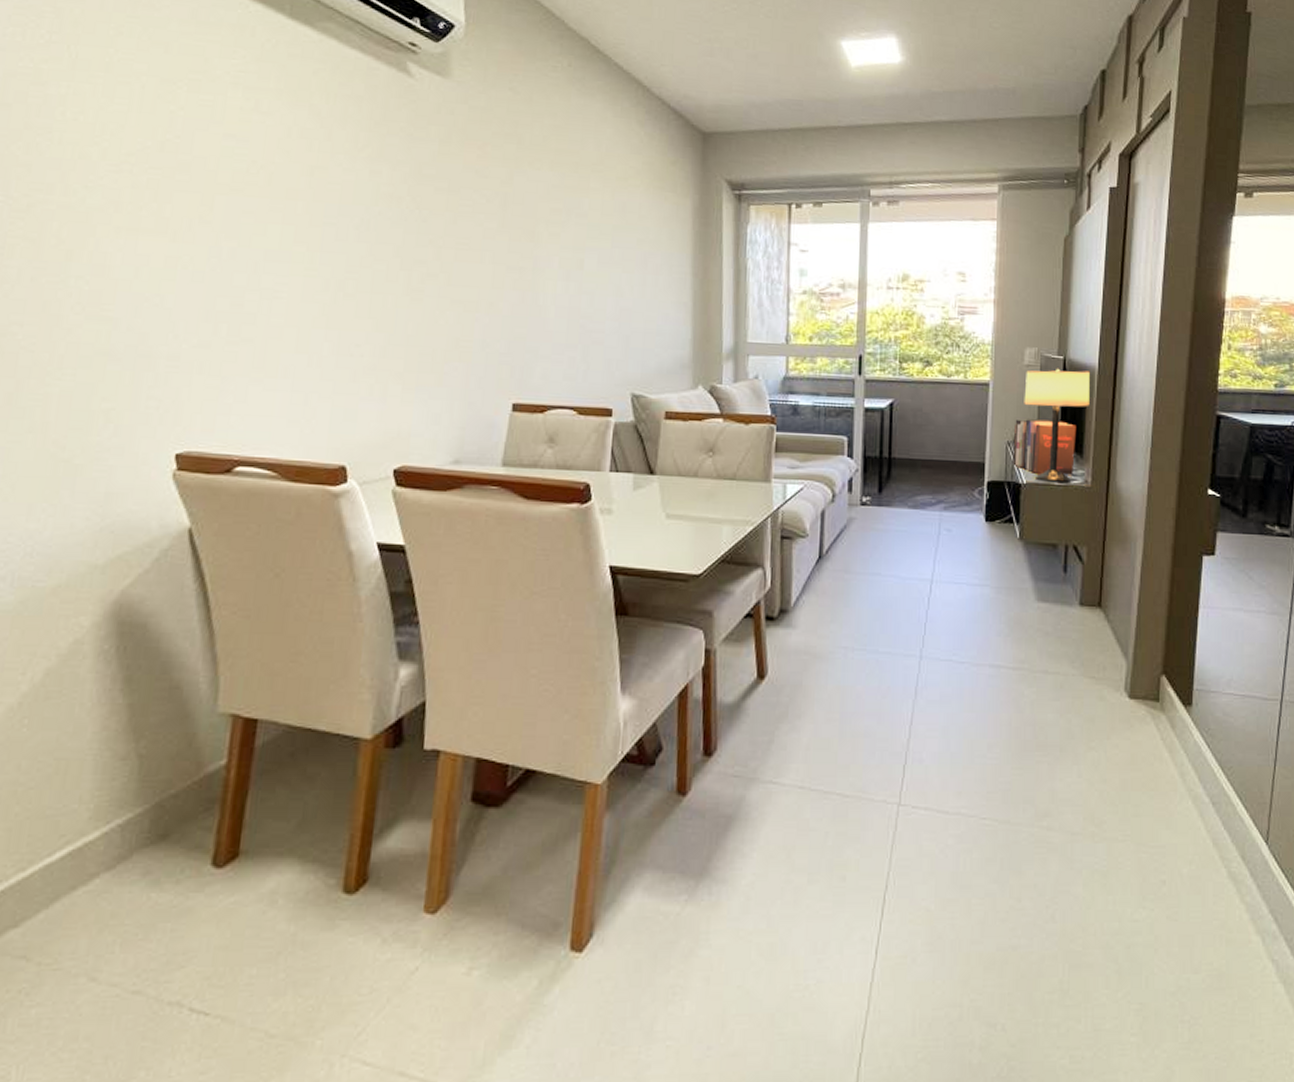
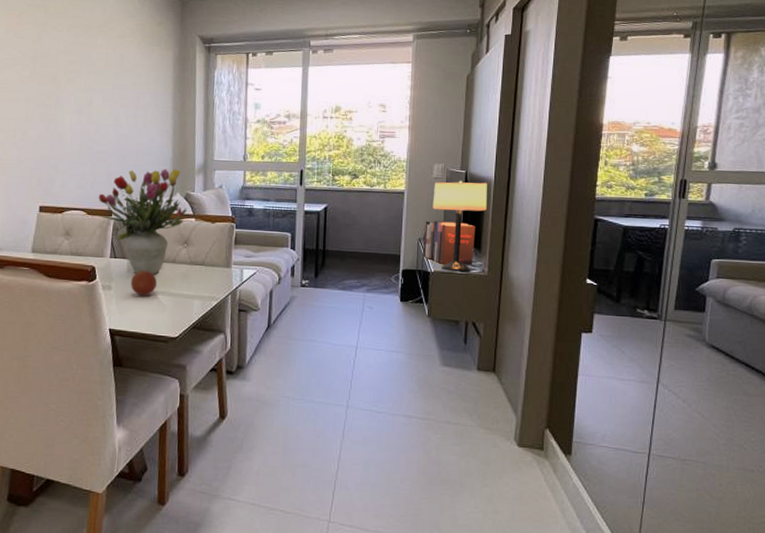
flower arrangement: none [591,353,712,494] -> present [97,168,187,275]
fruit: none [638,487,673,520] -> present [131,270,157,295]

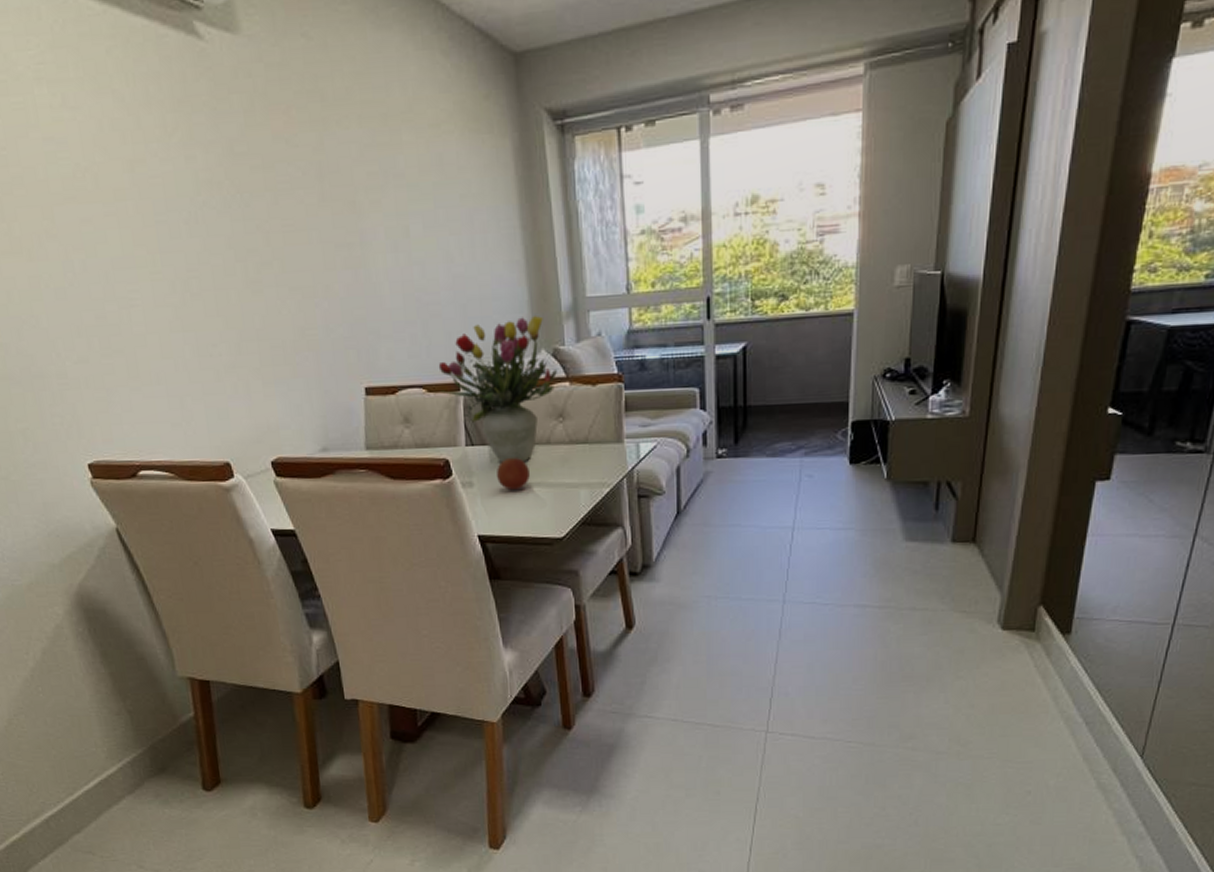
books: present [423,220,476,266] -> none [880,347,955,410]
table lamp: present [432,180,487,271] -> none [893,285,972,416]

